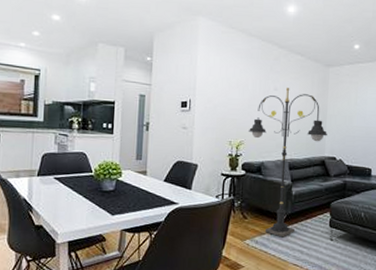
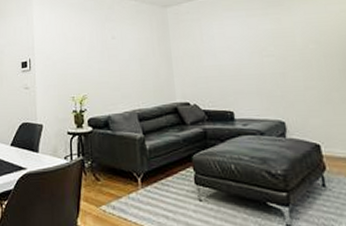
floor lamp: present [249,88,327,238] -> none [91,35,176,201]

